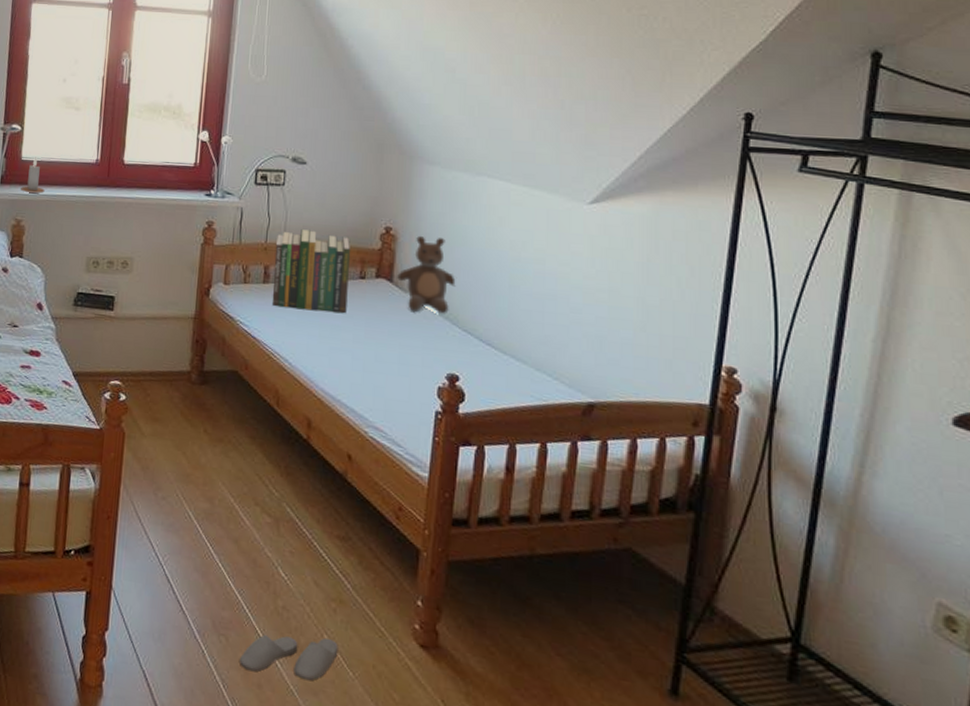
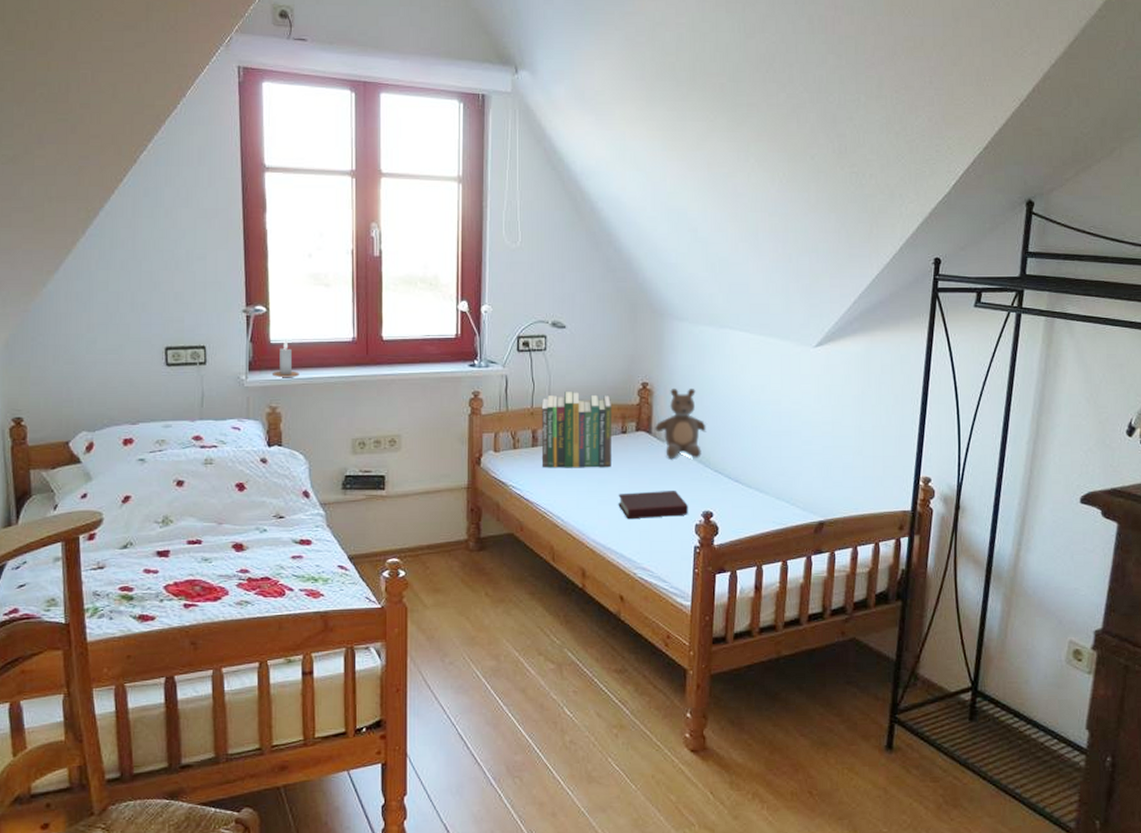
slippers: present [238,634,339,681] -> none [533,760,621,804]
book: none [352,342,430,376] -> present [618,491,688,518]

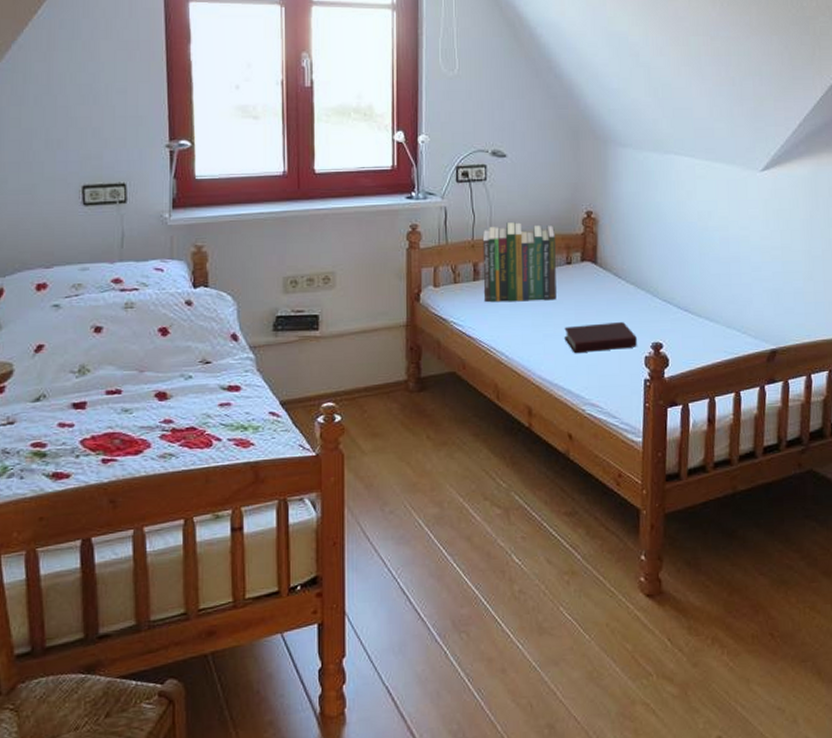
candle: present [271,338,300,378] -> none [197,173,227,216]
teddy bear: present [655,388,708,458] -> none [601,216,655,289]

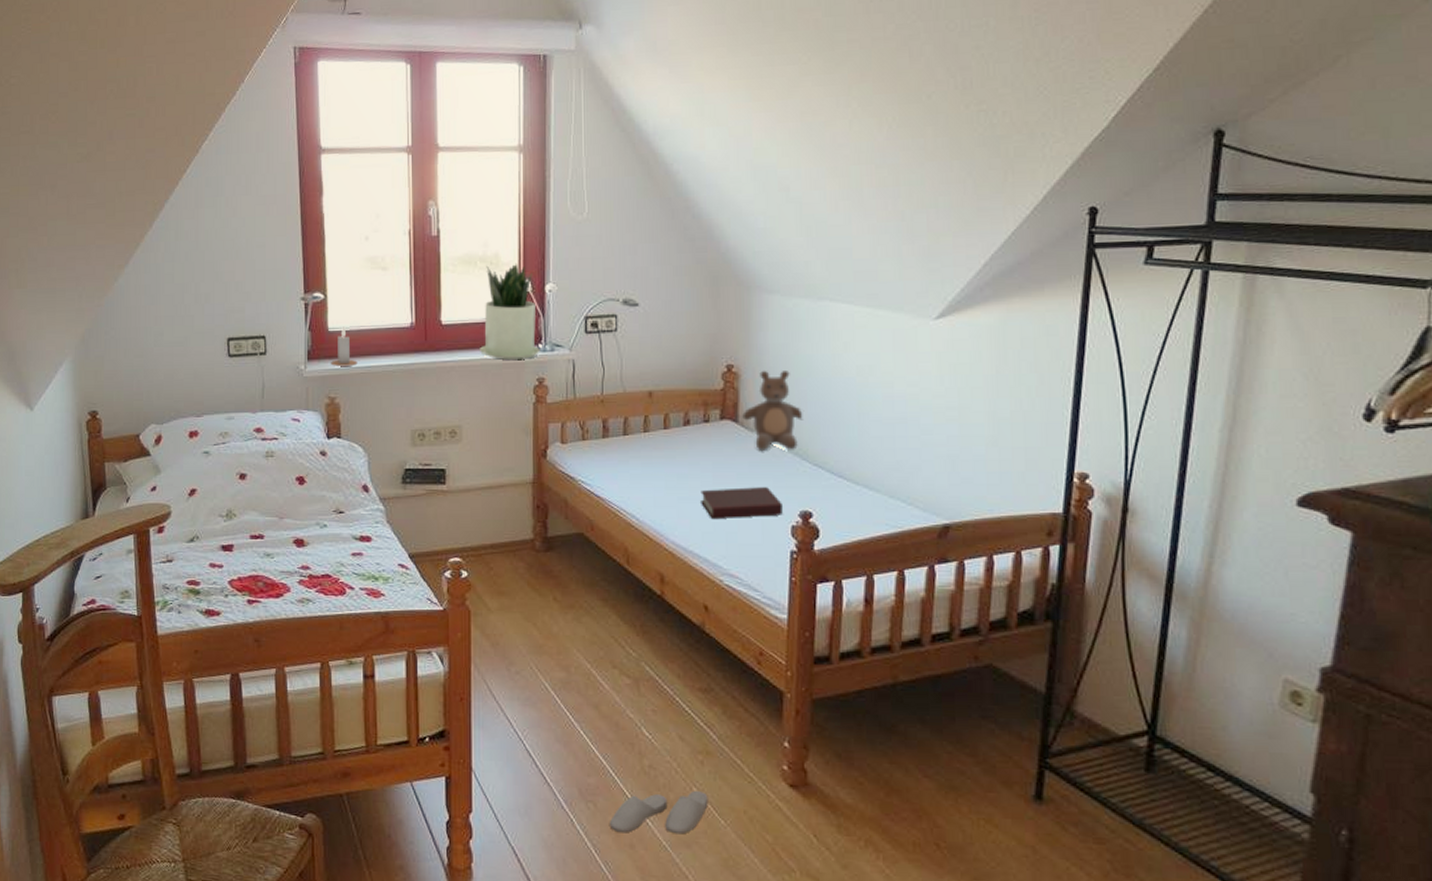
candle: none [197,173,227,216] -> present [330,325,358,367]
planter: none [352,115,413,207] -> present [479,263,540,360]
slippers: none [481,609,574,659] -> present [609,790,708,835]
books: present [482,222,557,303] -> none [612,376,693,462]
teddy bear: none [601,216,655,289] -> present [742,370,805,450]

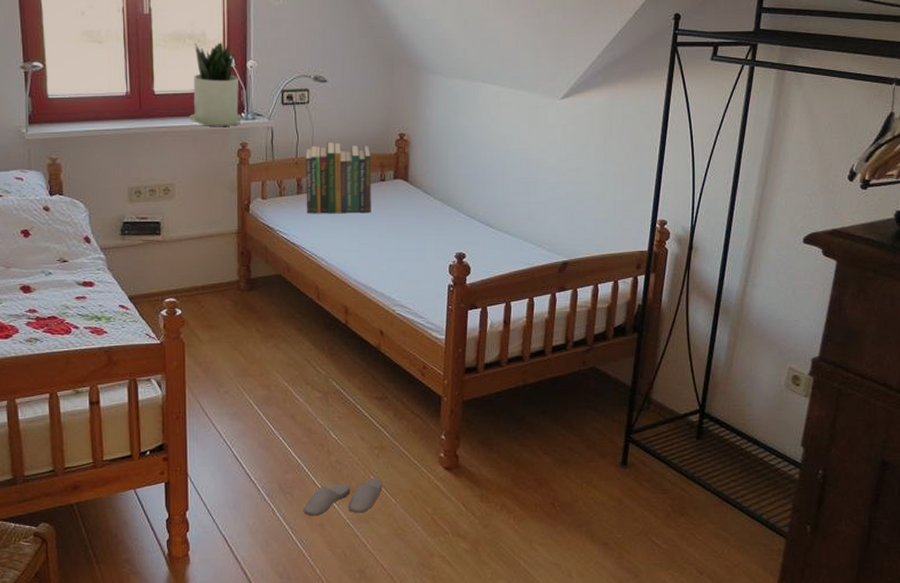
candle: present [330,325,358,367] -> none [50,92,77,131]
books: none [612,376,693,462] -> present [305,142,372,214]
book: present [701,487,783,518] -> none [378,234,442,260]
teddy bear: present [742,370,805,450] -> none [412,138,461,204]

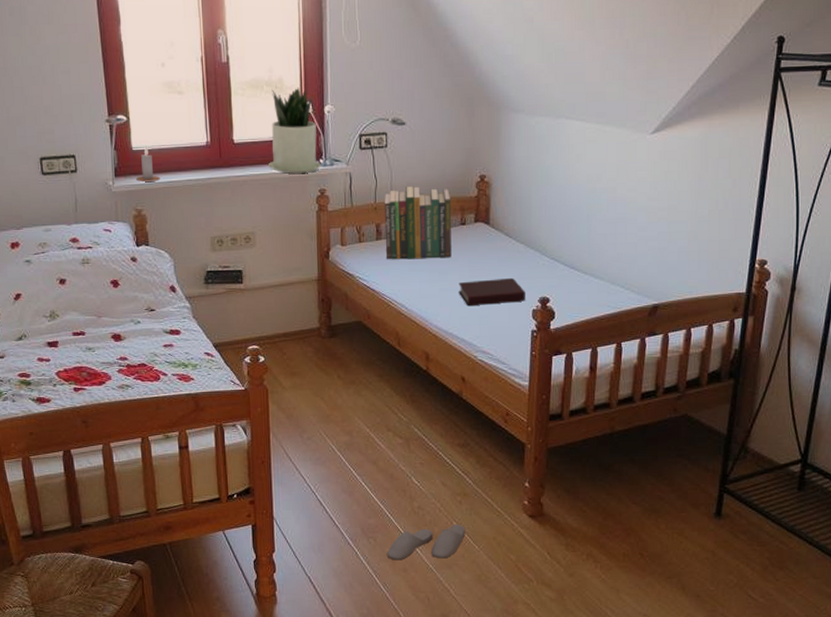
candle: none [50,92,77,131] -> present [135,144,160,183]
book: none [378,234,442,260] -> present [458,278,525,305]

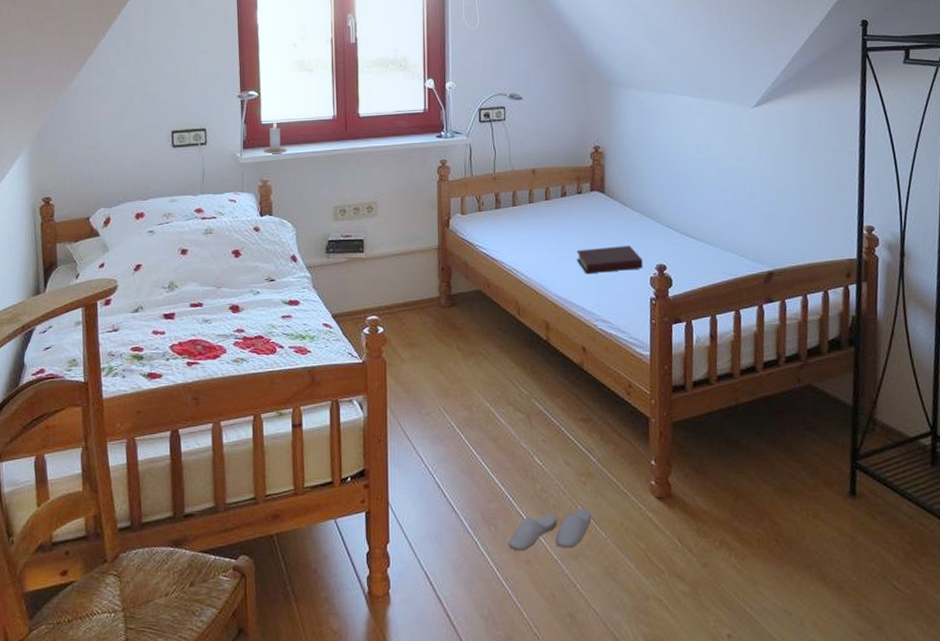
planter: present [267,87,321,174] -> none [391,65,442,145]
books: present [384,186,452,260] -> none [502,157,569,228]

